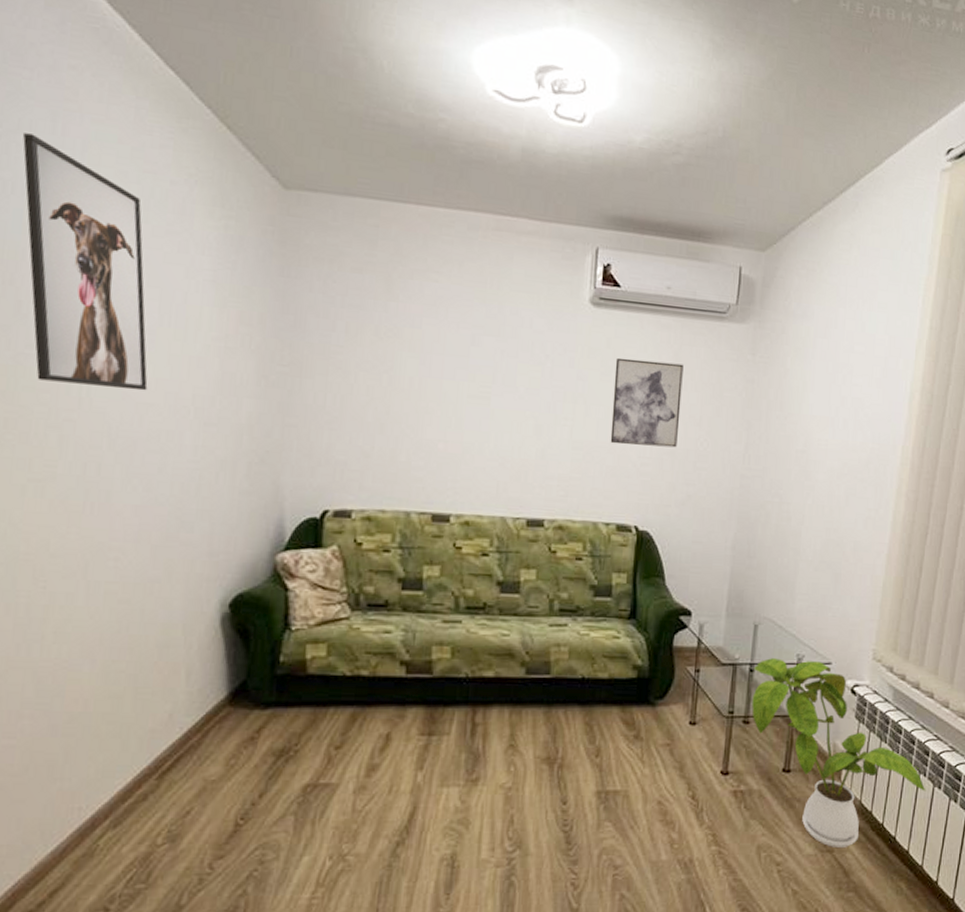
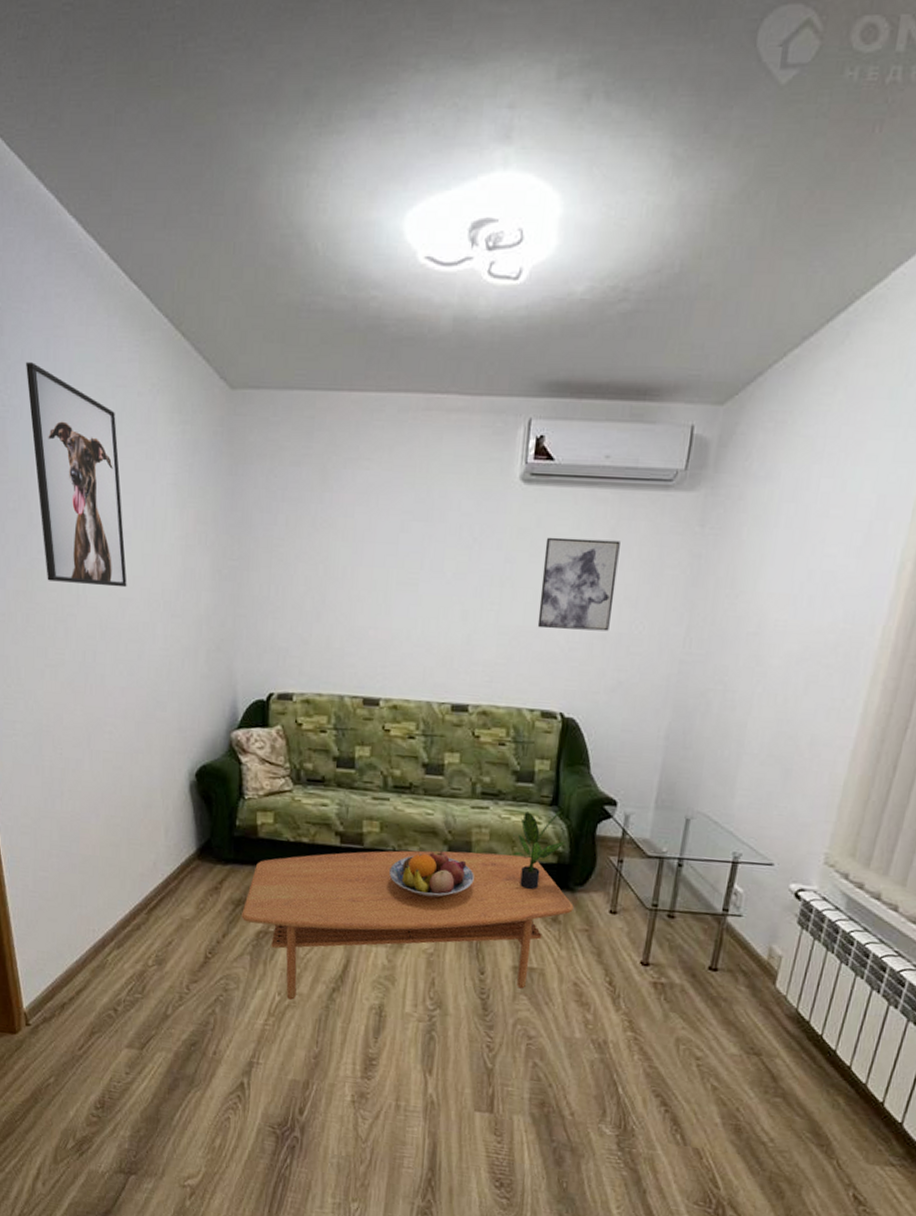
coffee table: none [284,672,655,863] -> present [241,850,574,1000]
fruit bowl: none [462,672,554,725] -> present [389,849,474,898]
potted plant: none [593,624,645,708] -> present [513,811,566,891]
house plant: present [752,658,926,847] -> none [678,854,879,1053]

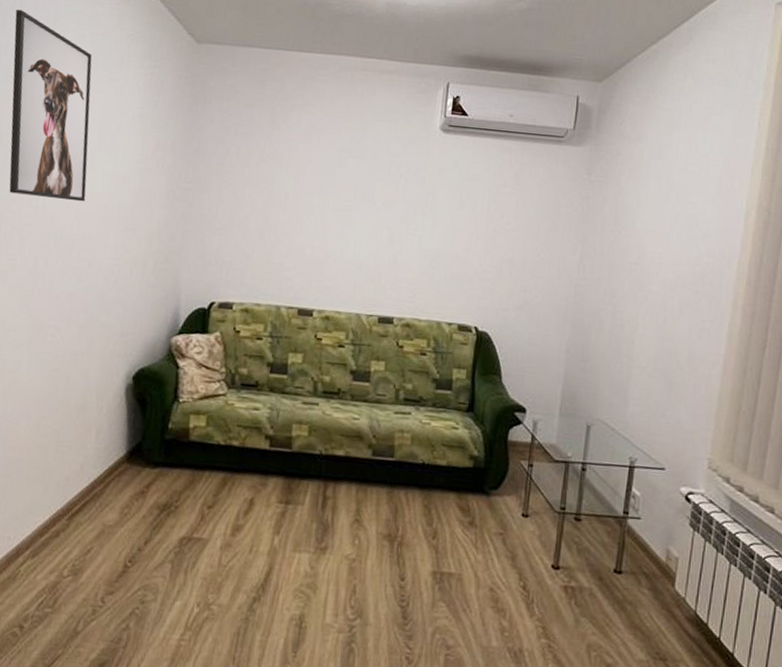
coffee table: present [241,850,574,1000] -> none [166,454,489,612]
fruit bowl: present [389,849,474,898] -> none [315,453,397,502]
potted plant: present [513,811,566,891] -> none [432,417,481,494]
wall art: present [537,537,620,632] -> none [454,176,523,257]

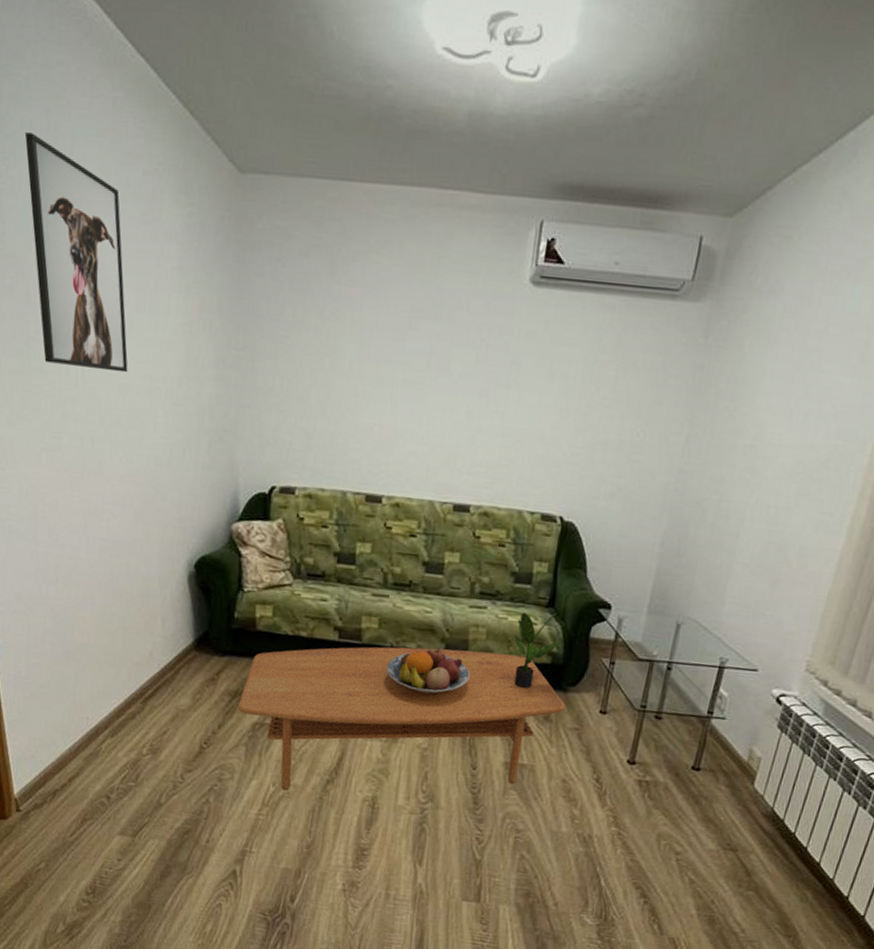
coffee table: none [166,454,489,612] -> present [238,646,565,791]
fruit bowl: none [315,453,397,502] -> present [386,647,470,694]
potted plant: none [432,417,481,494] -> present [508,612,560,689]

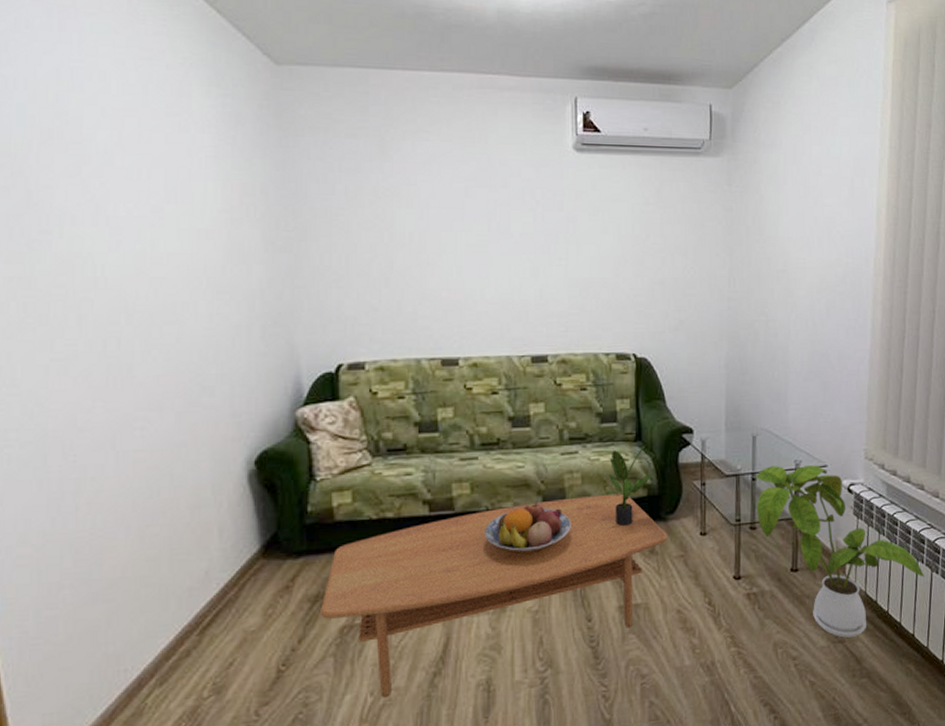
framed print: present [25,132,128,373] -> none [21,31,160,266]
house plant: none [665,658,849,849] -> present [755,465,925,638]

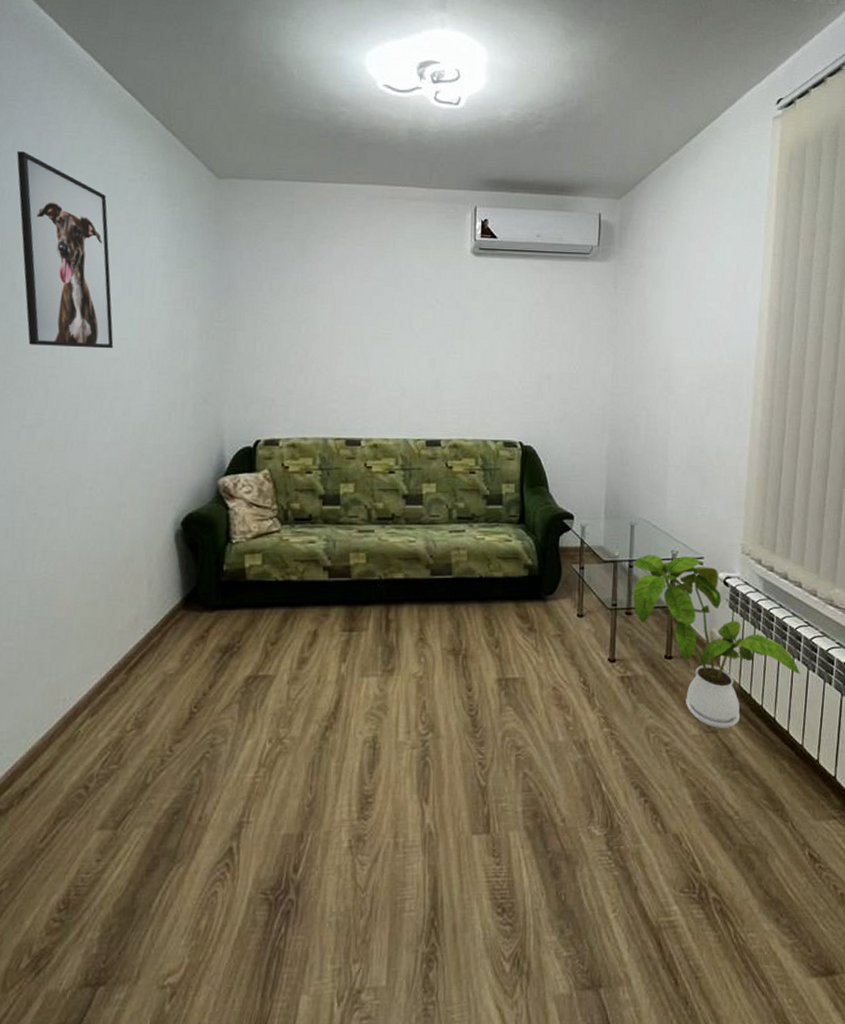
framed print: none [21,31,160,266] -> present [17,151,114,349]
coffee table: present [320,493,668,698] -> none [229,572,546,746]
fruit bowl: present [485,501,571,552] -> none [377,574,456,621]
potted plant: present [605,445,653,527] -> none [489,528,534,604]

